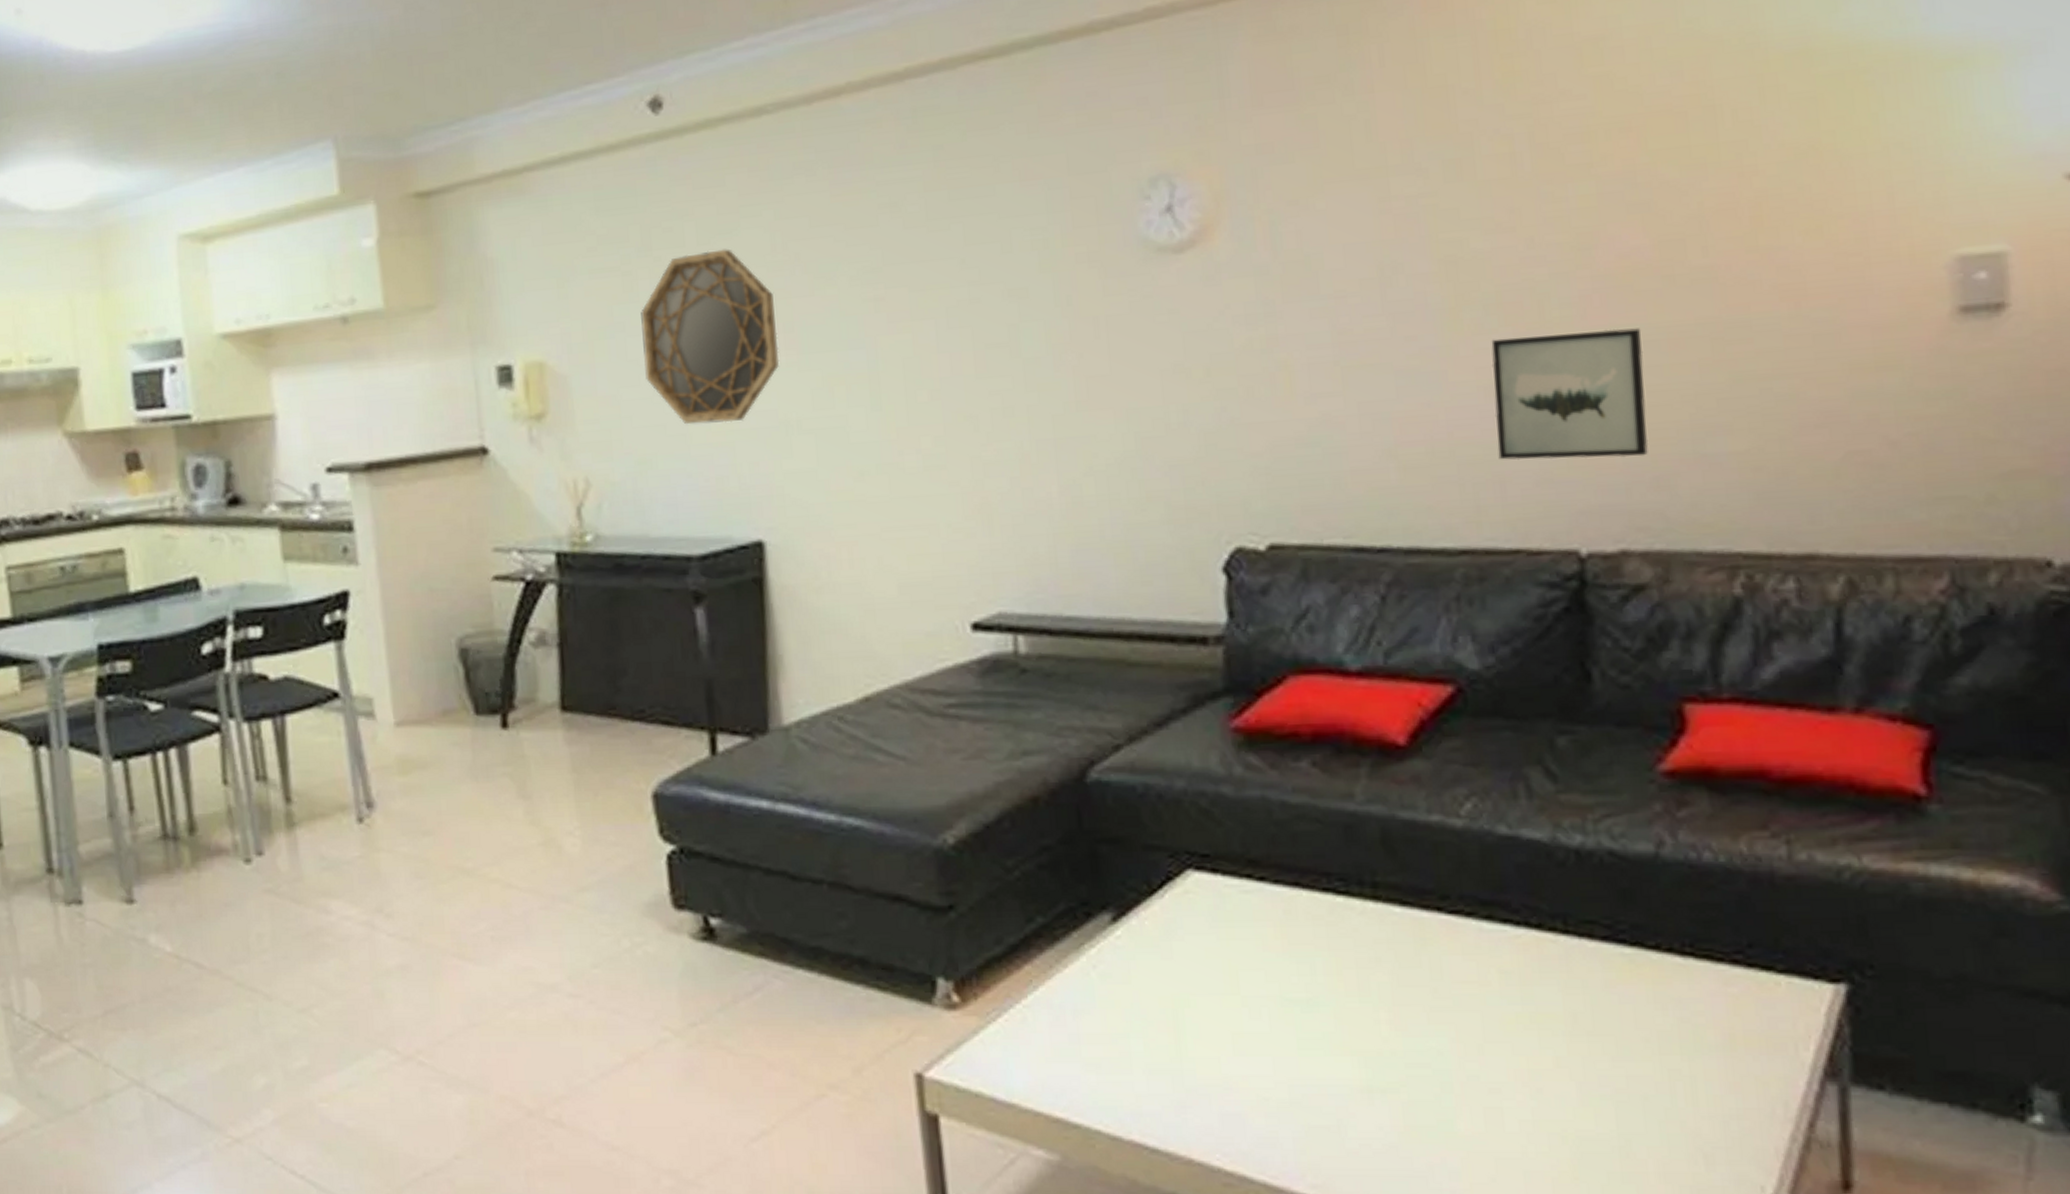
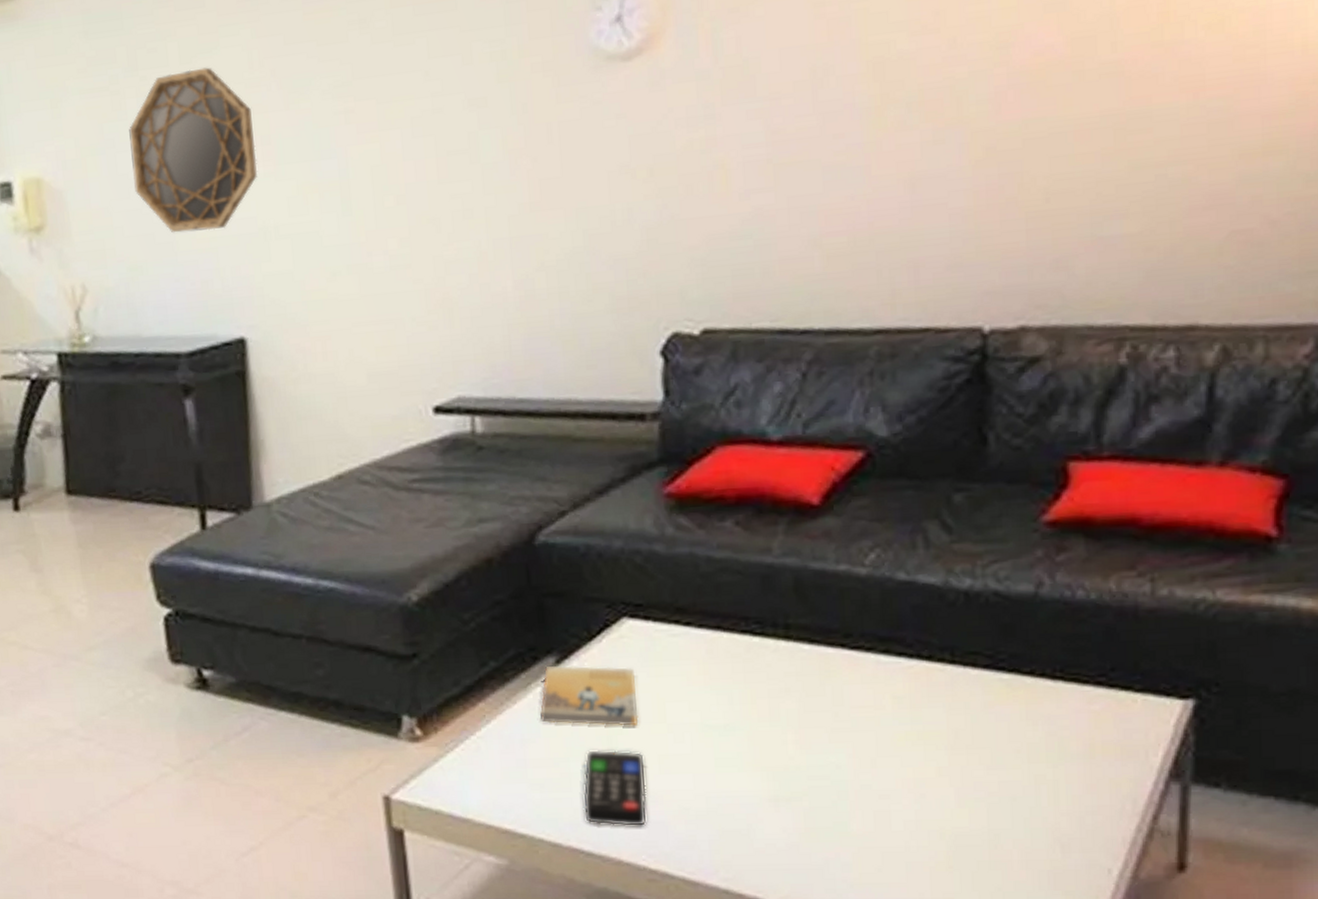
book: none [1095,924,1208,998] -> present [540,666,639,726]
remote control: none [1145,1024,1222,1119] -> present [582,749,648,827]
wall art: present [1491,328,1649,461] -> none [911,121,1051,247]

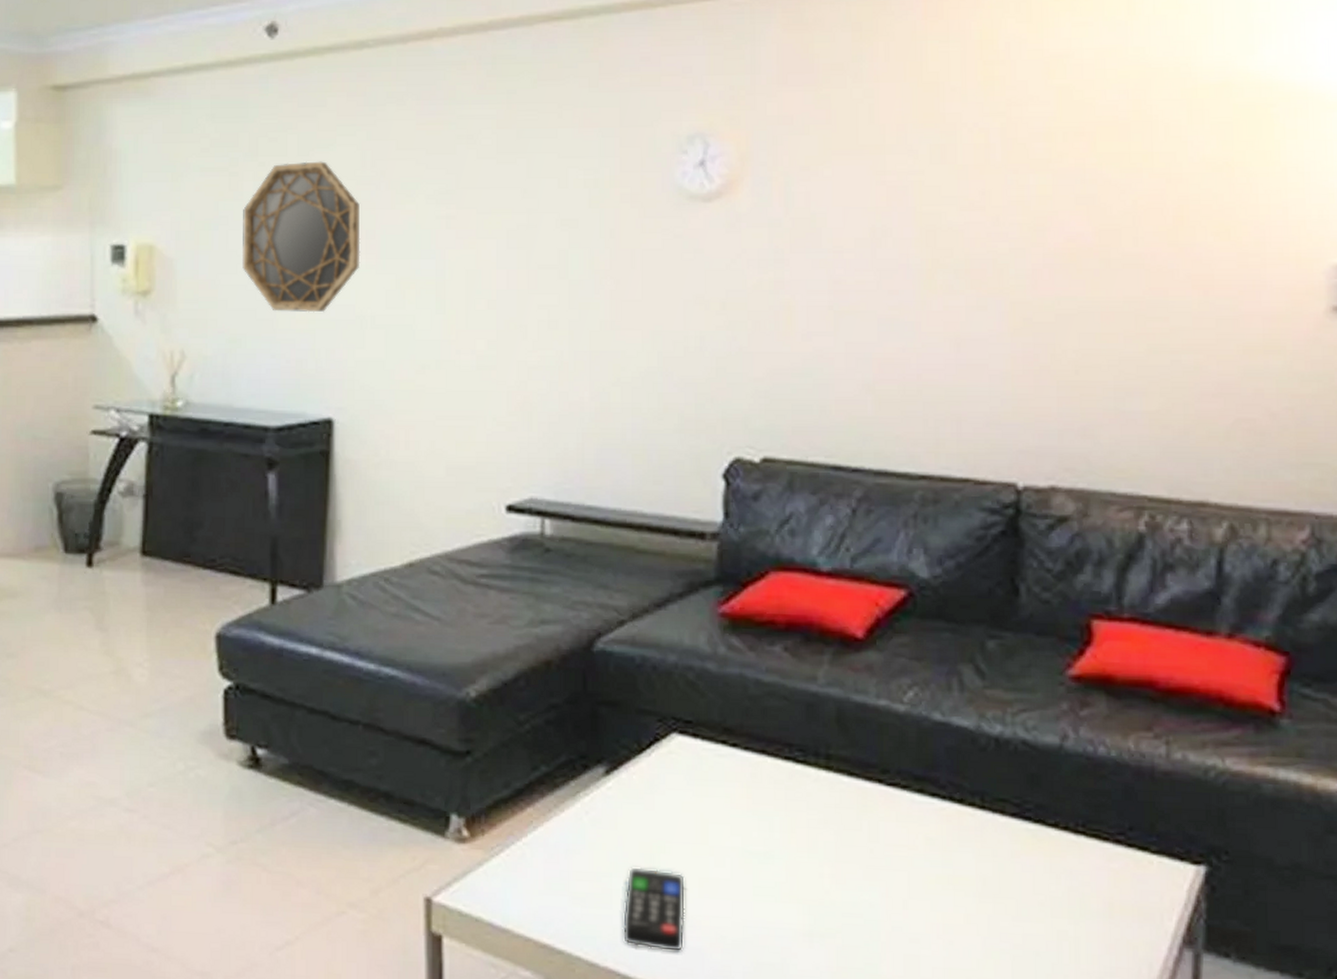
book: present [540,666,639,726] -> none [587,776,682,845]

